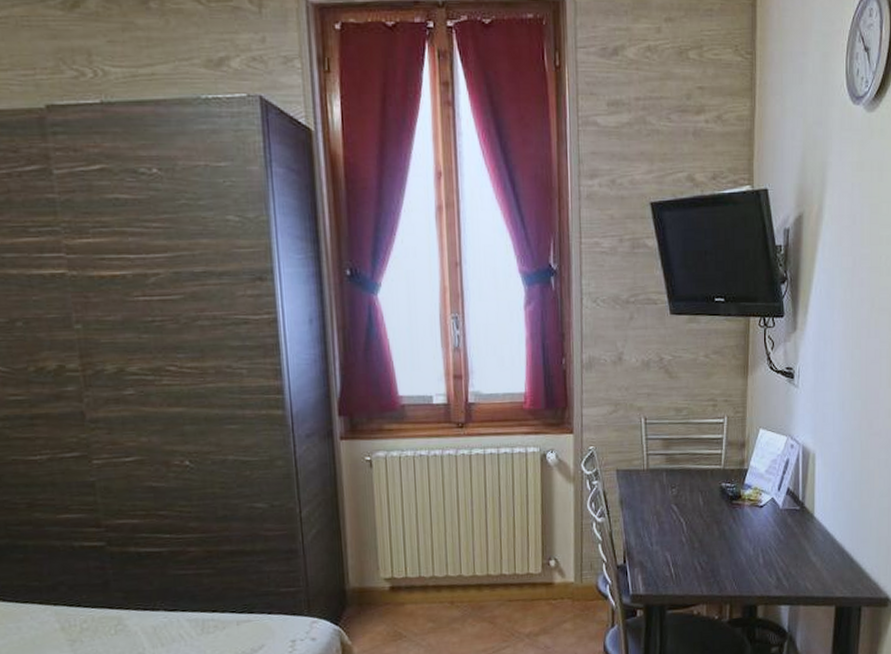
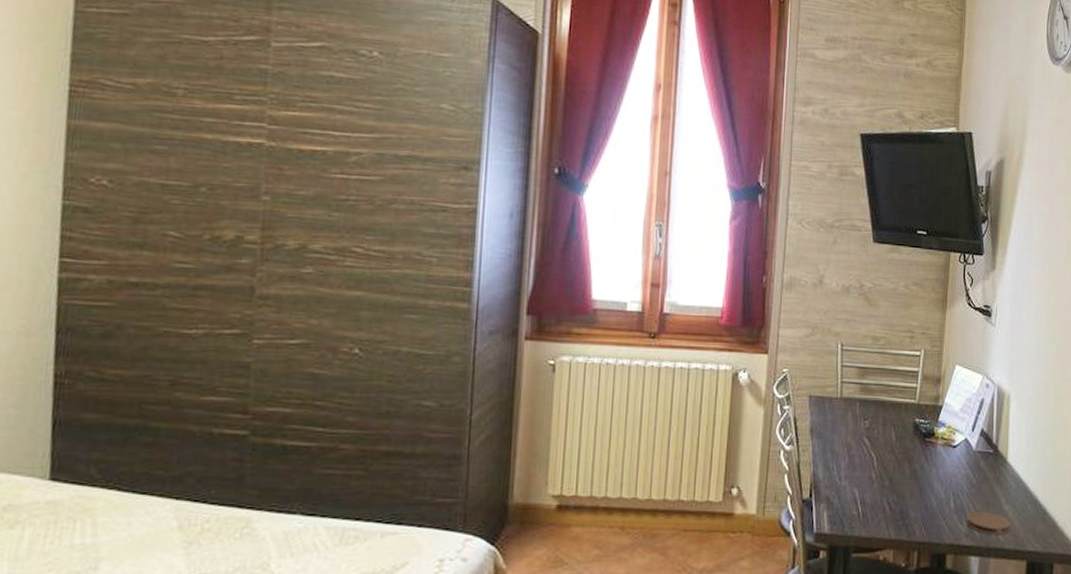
coaster: none [775,564,818,585] -> present [966,511,1010,535]

